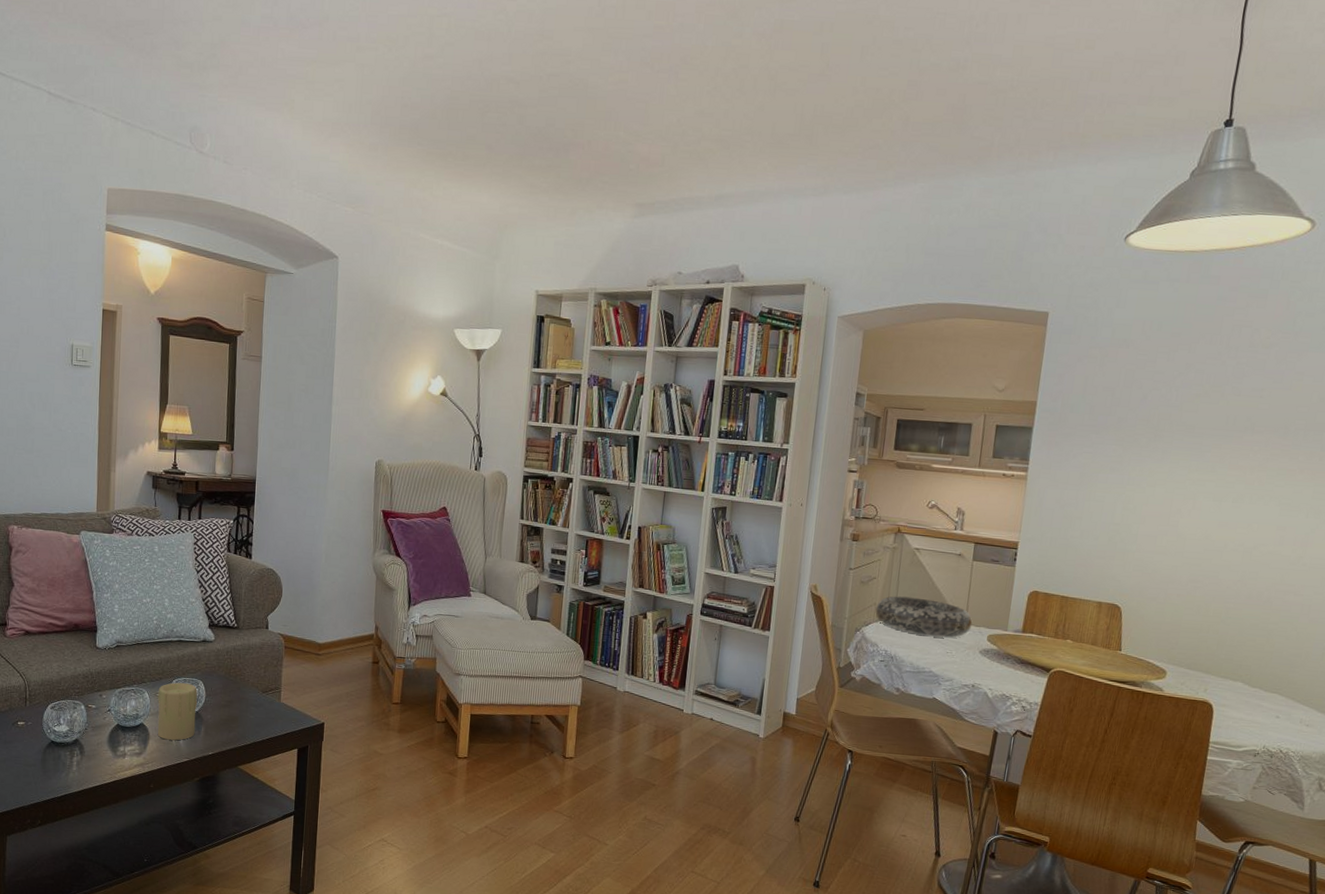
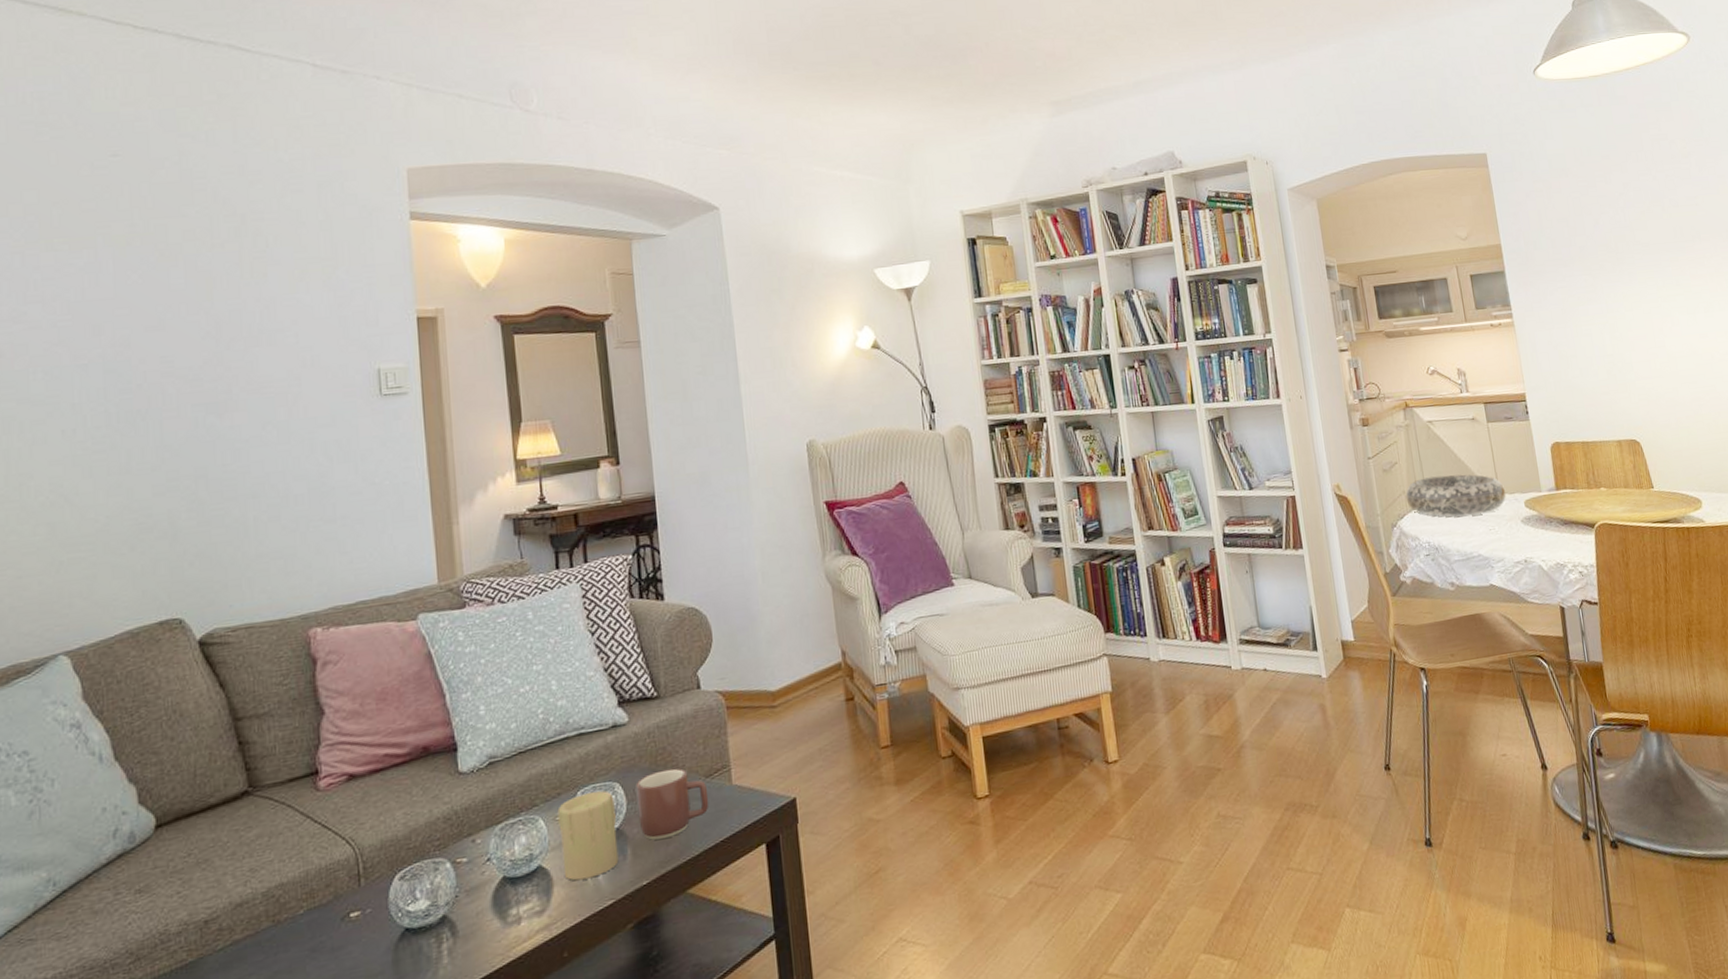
mug: none [212,679,263,728] -> present [635,768,709,840]

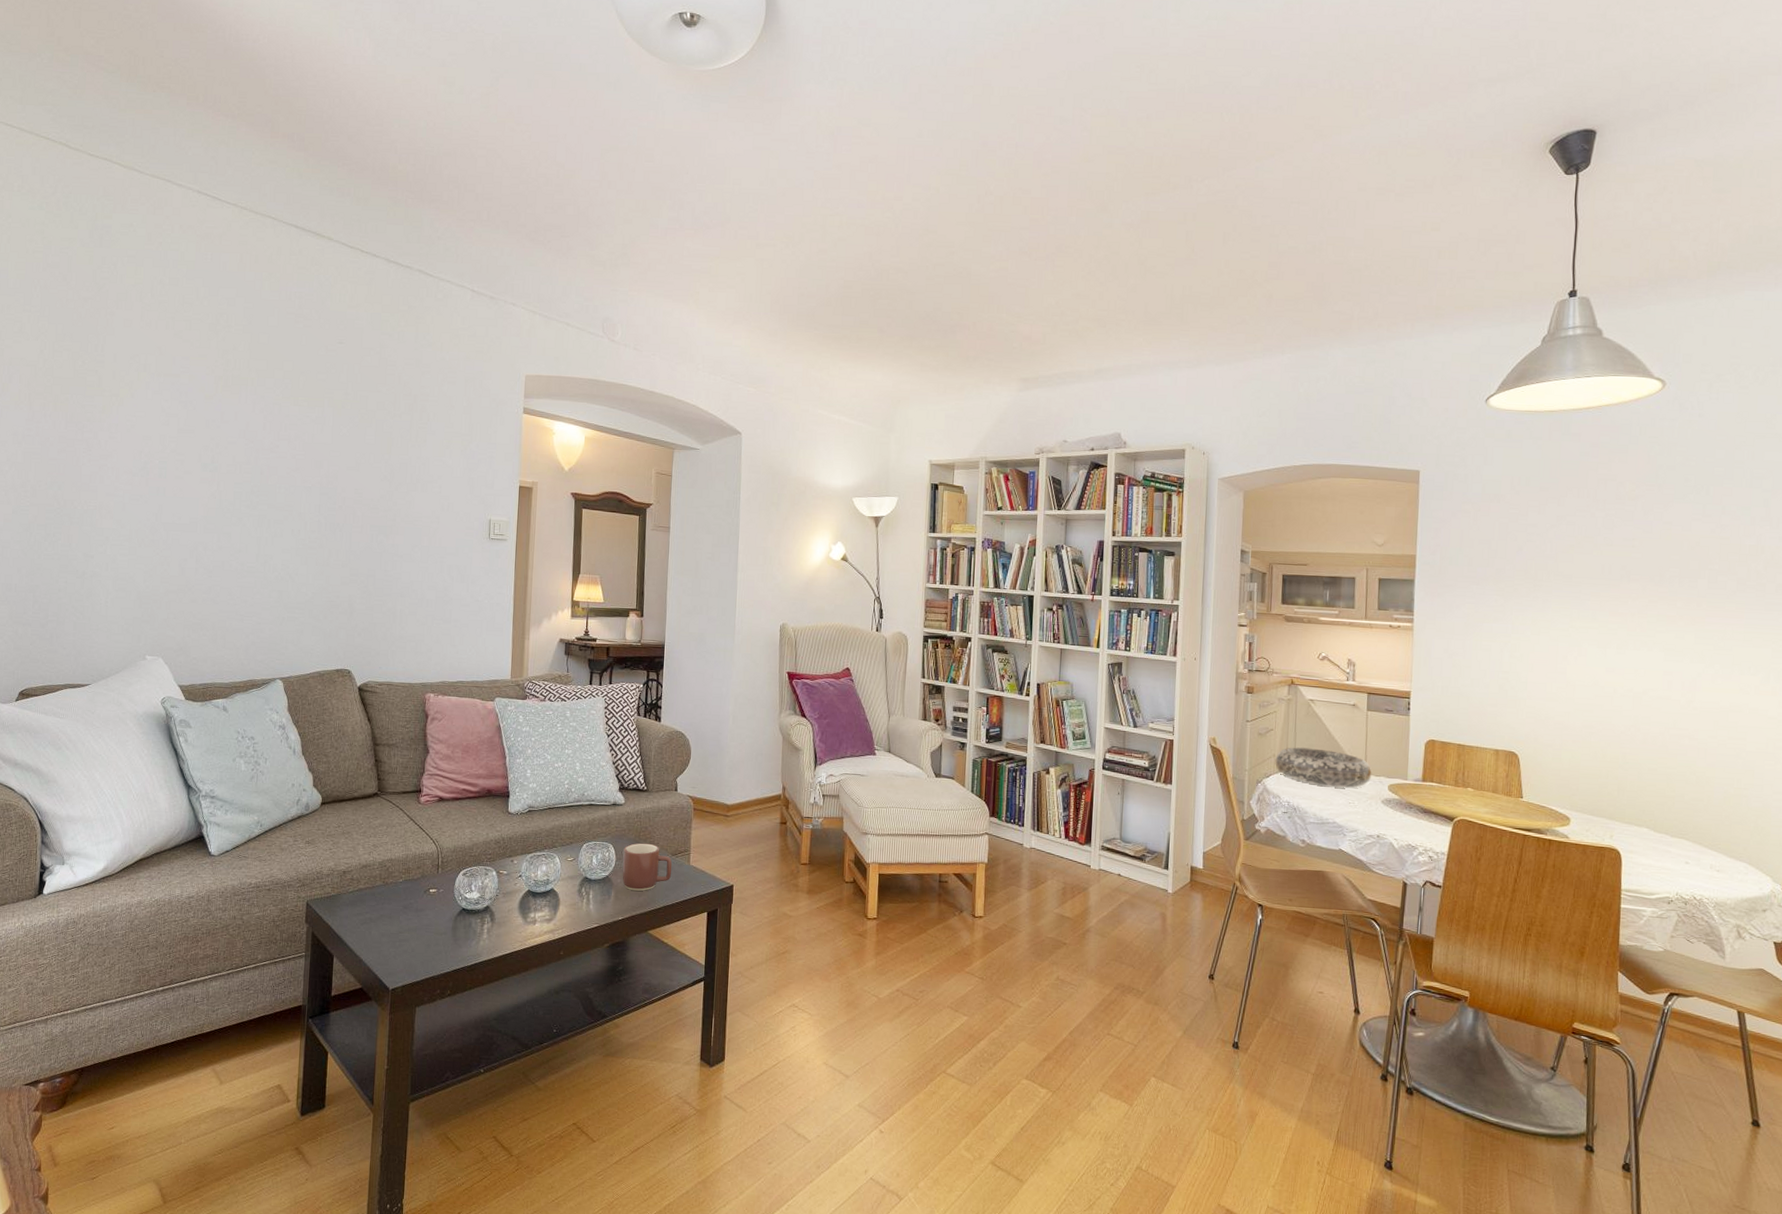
candle: present [557,790,619,881] -> none [567,846,608,906]

